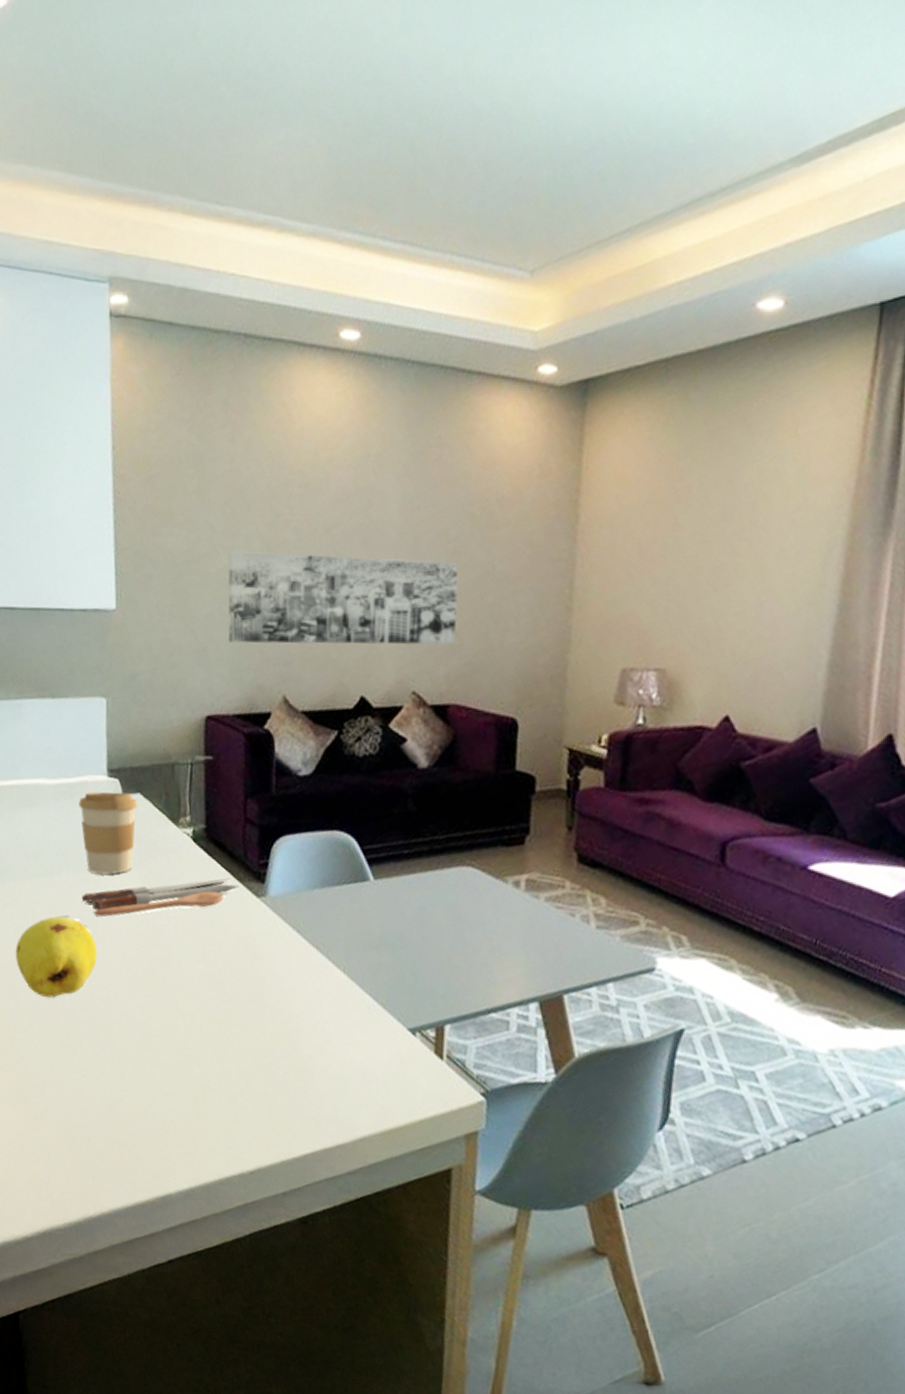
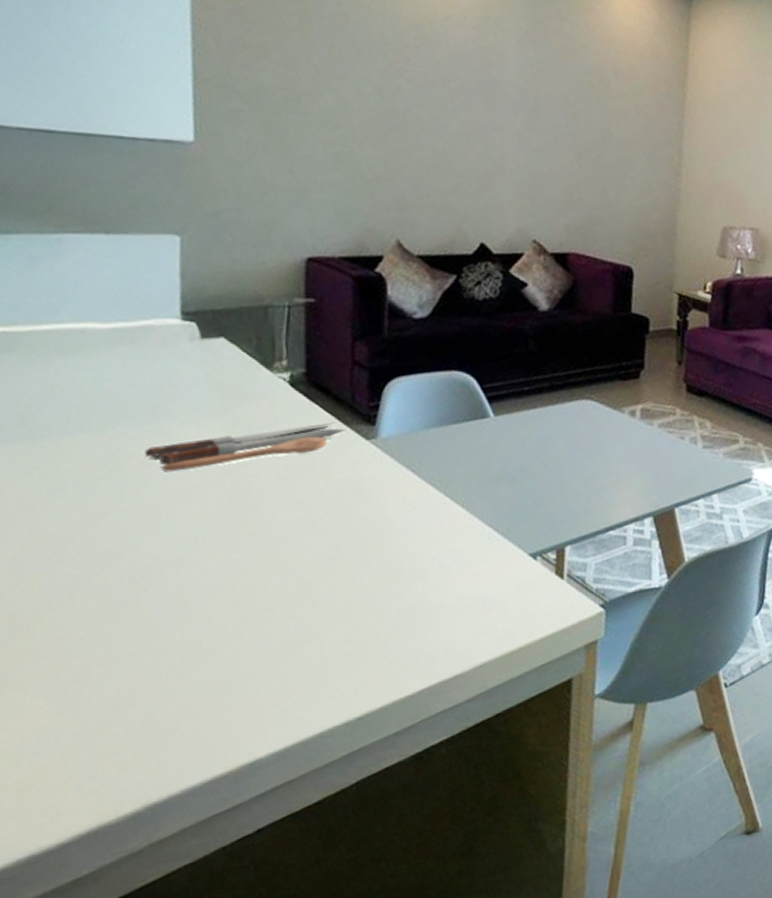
fruit: present [15,916,97,998] -> none [48,475,166,566]
coffee cup: present [78,792,138,875] -> none [141,336,221,425]
wall art: present [228,551,458,645] -> none [334,93,578,199]

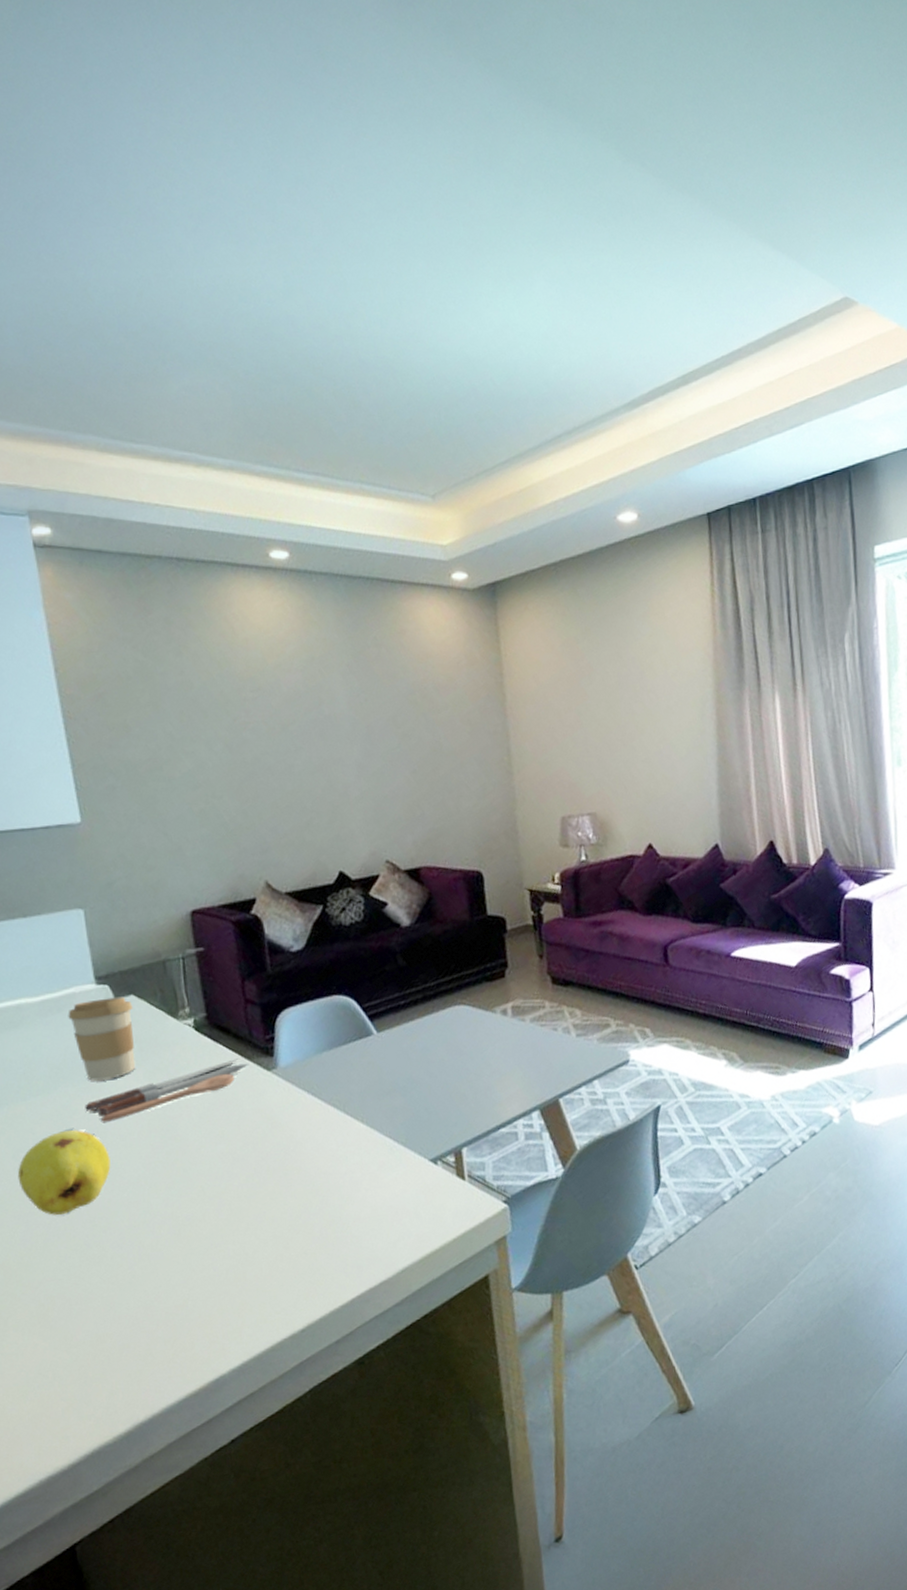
fruit: none [48,475,166,566] -> present [17,1130,111,1215]
coffee cup: none [141,336,221,425] -> present [68,996,136,1081]

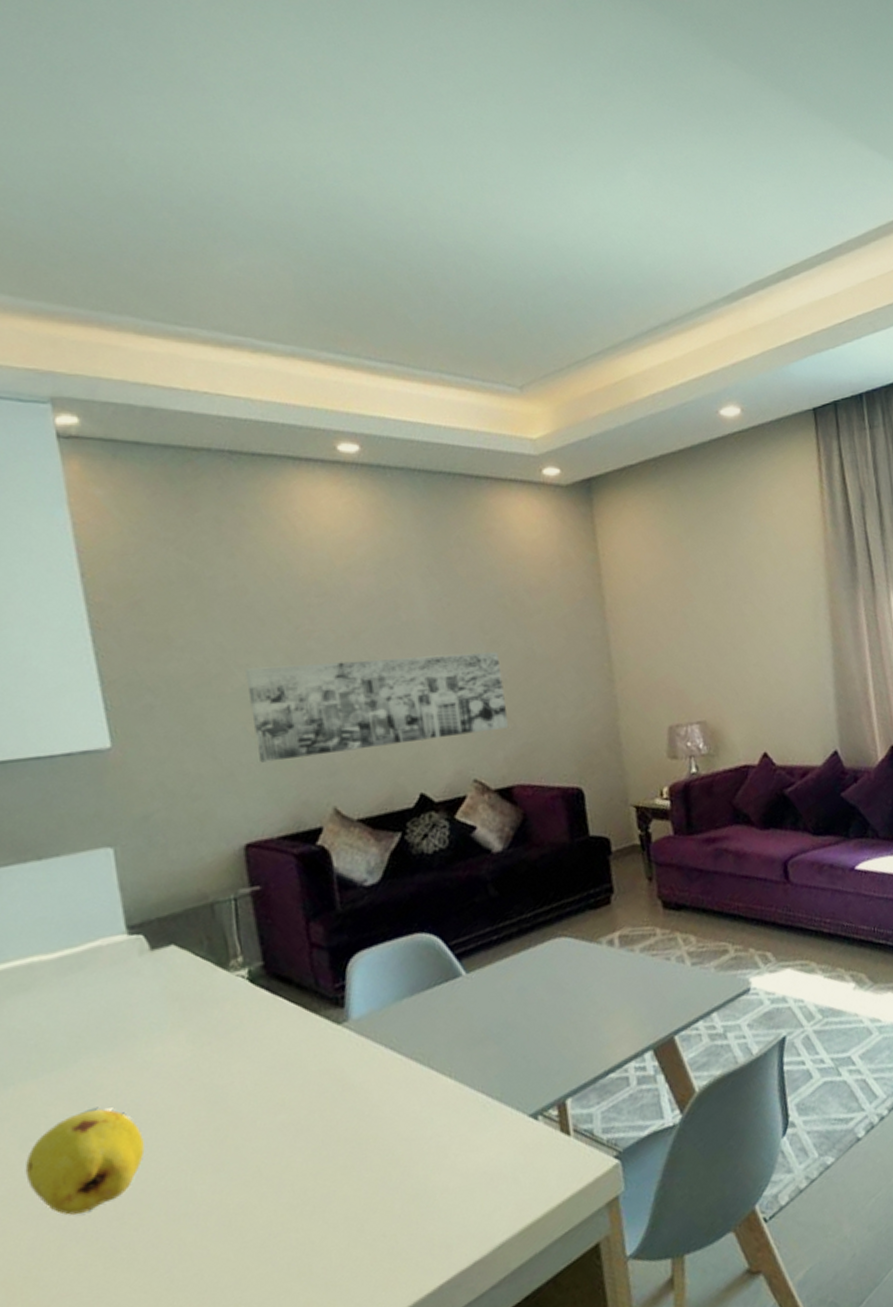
coffee cup: present [68,996,136,1081] -> none [92,947,177,1050]
spoon: present [84,1058,249,1123] -> none [112,1012,316,1099]
wall art: none [191,744,418,840] -> present [245,652,509,763]

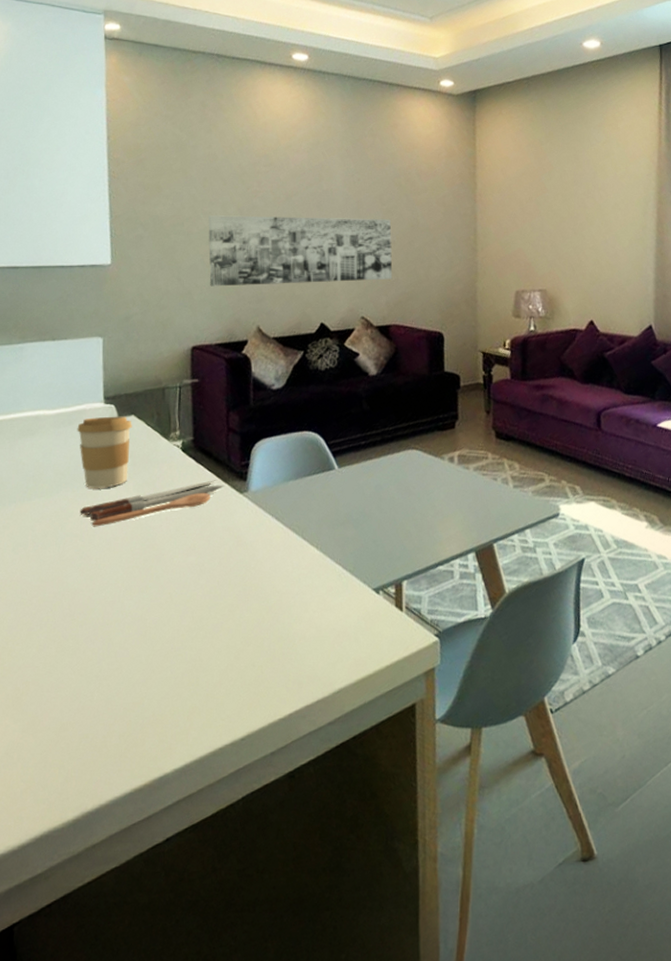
fruit: present [25,1109,145,1215] -> none [14,531,95,606]
coffee cup: none [92,947,177,1050] -> present [77,416,132,488]
spoon: none [112,1012,316,1099] -> present [80,480,225,527]

